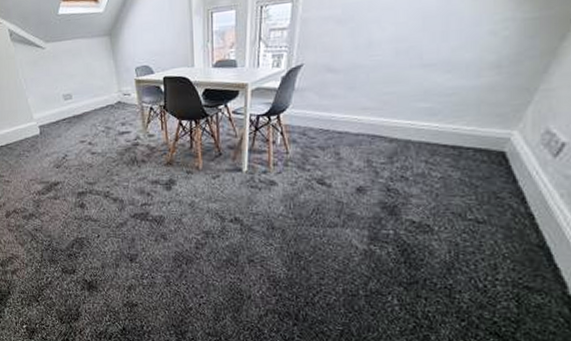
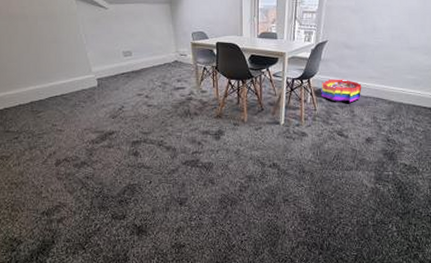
storage bin: none [294,112,351,143] -> present [321,79,362,103]

